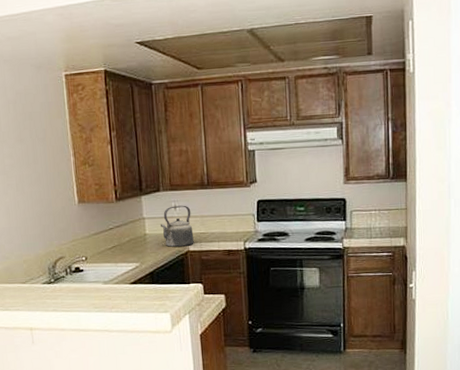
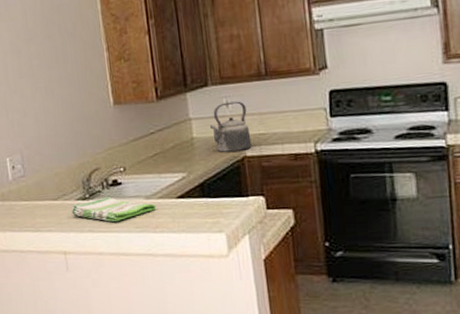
dish towel: none [38,281,113,303] -> present [71,197,156,222]

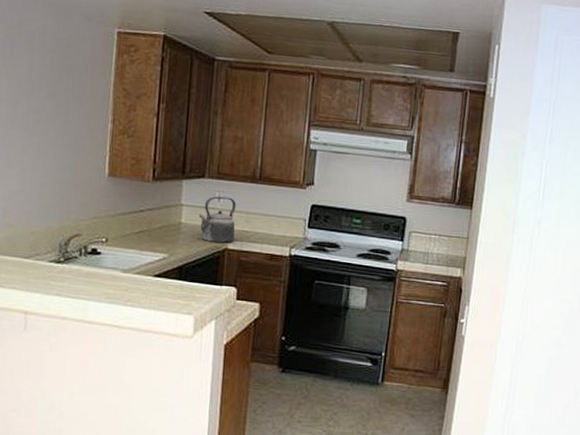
dish towel: present [71,197,156,222] -> none [41,264,132,289]

